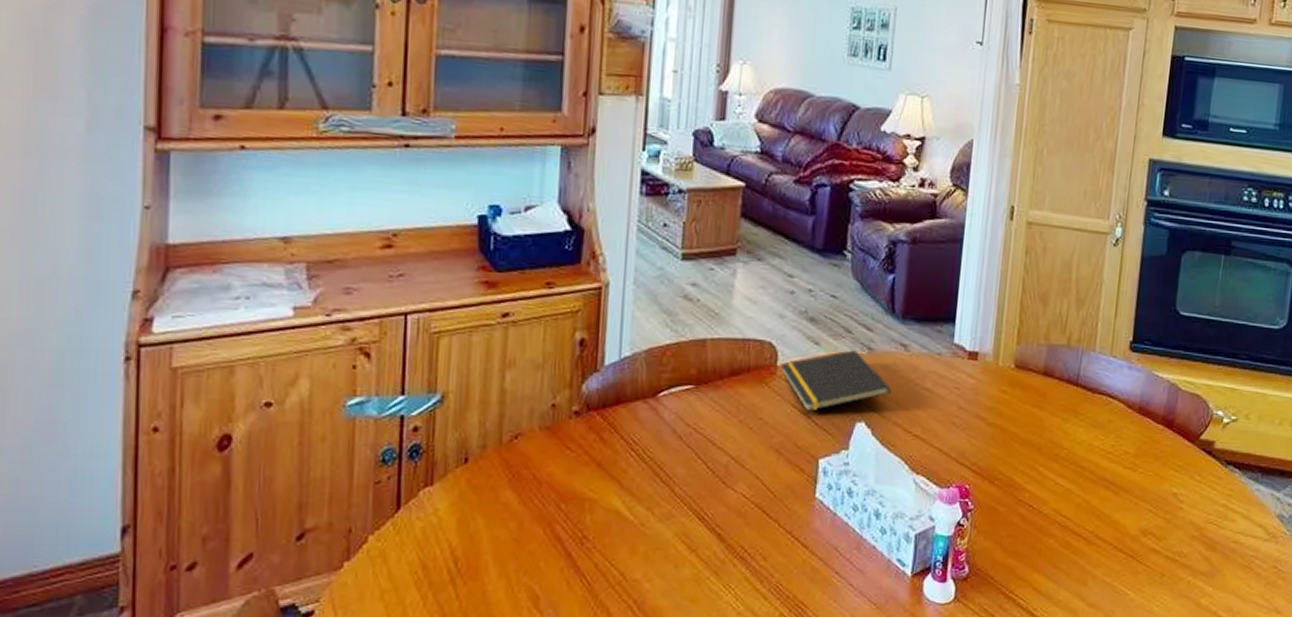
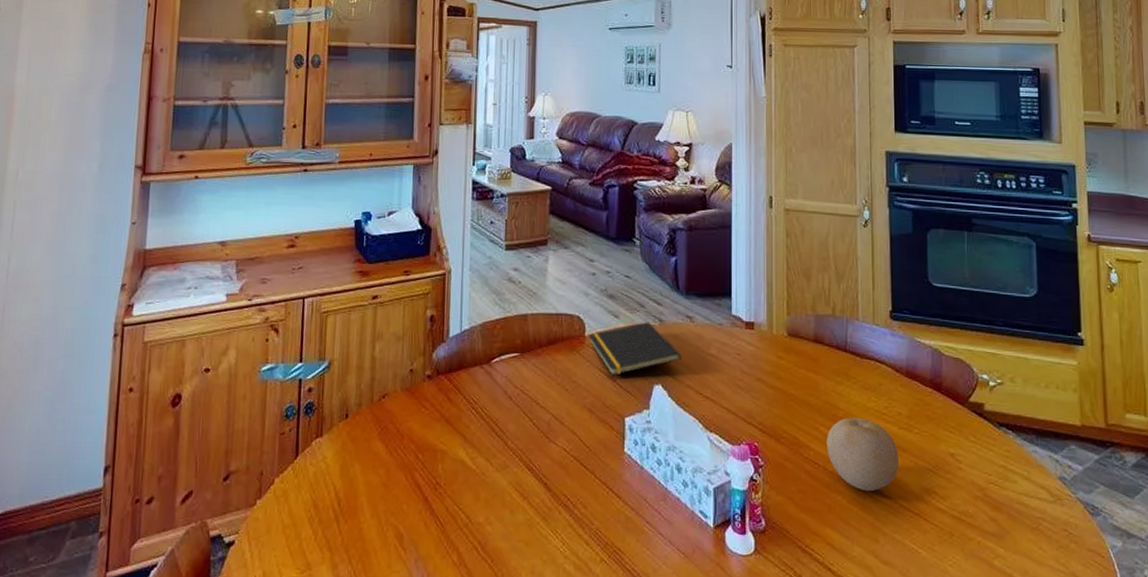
fruit: none [1044,456,1120,534] -> present [827,417,899,492]

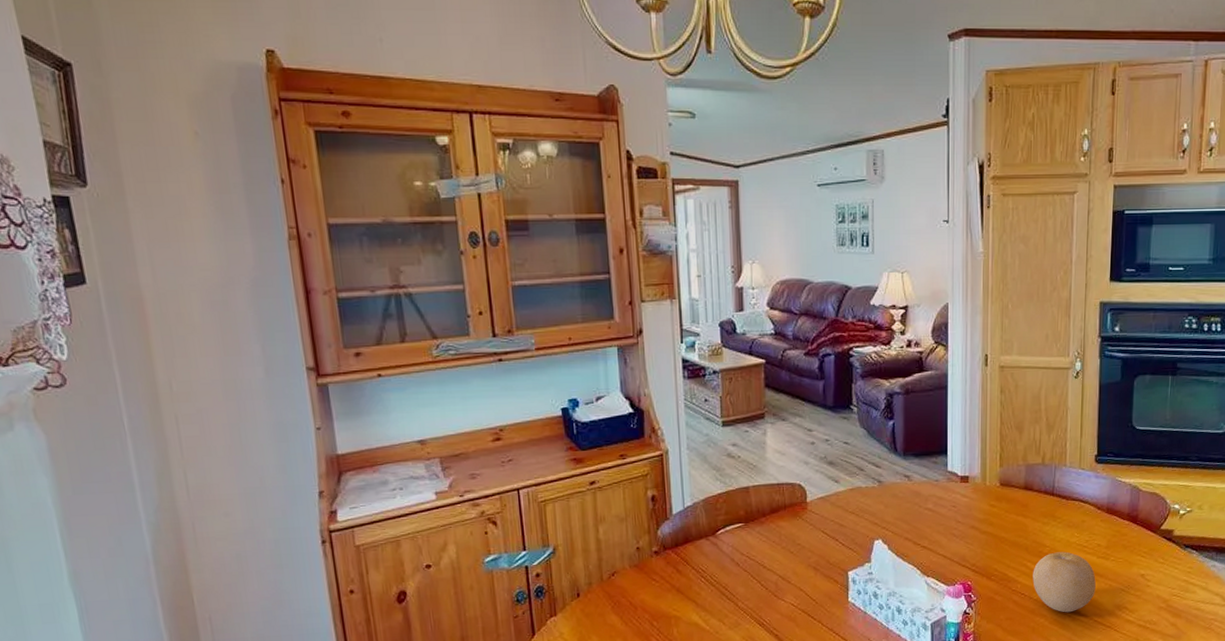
notepad: present [588,322,681,375] -> none [809,484,900,535]

